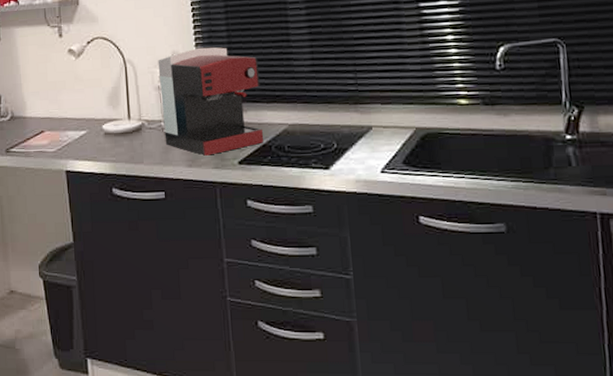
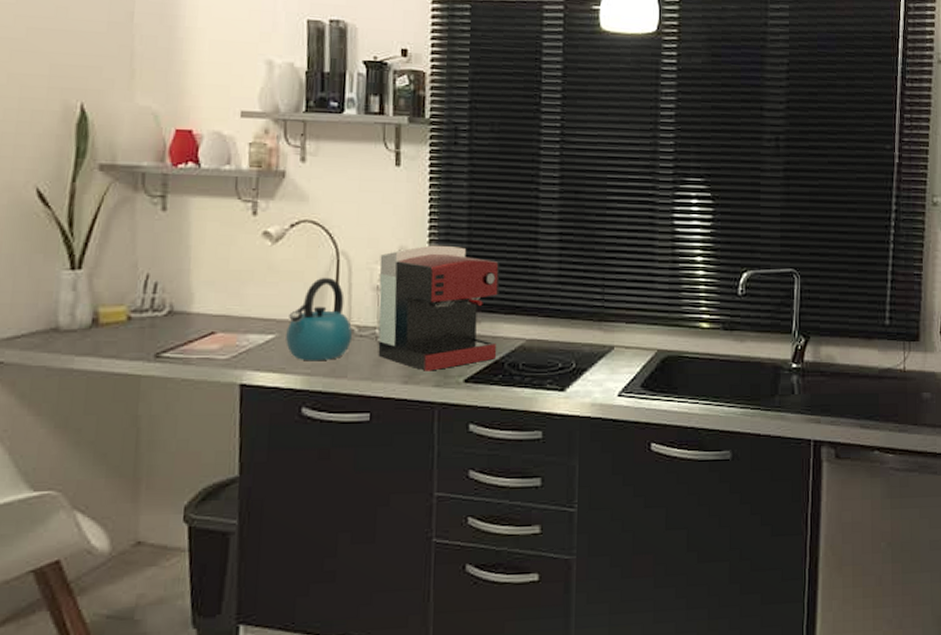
kettle: none [94,82,144,151] -> present [286,278,353,361]

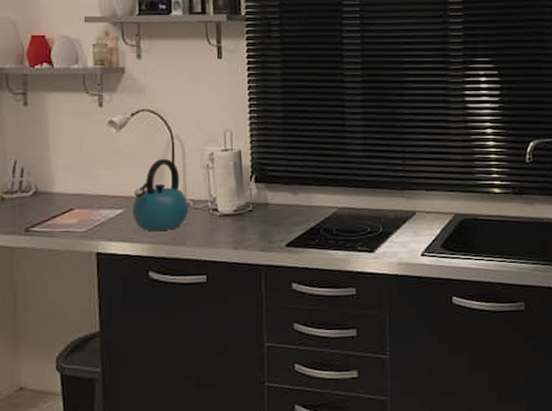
coffee maker: present [378,245,500,371] -> none [208,127,313,238]

